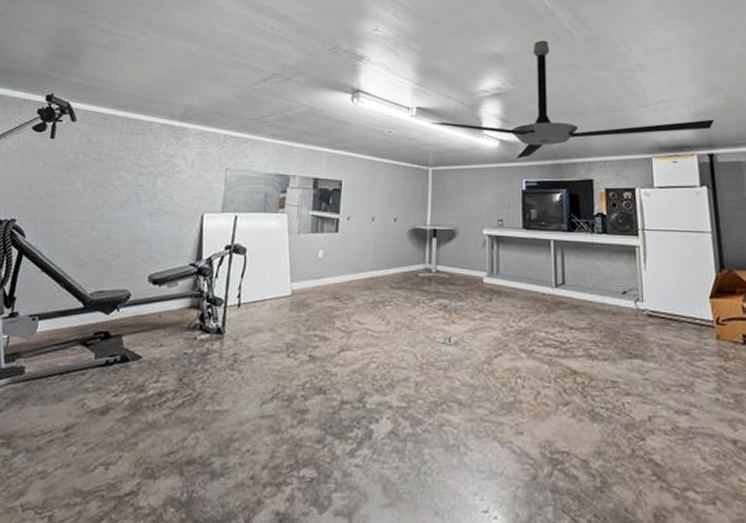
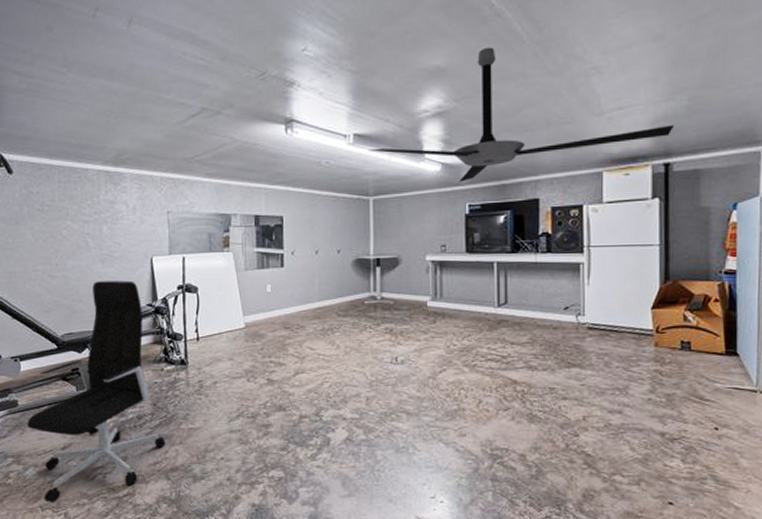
office chair: none [28,236,186,501] -> present [27,280,165,503]

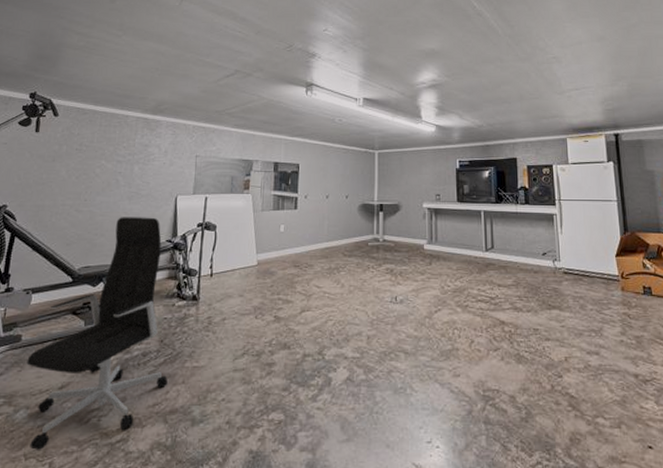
ceiling fan: present [368,47,675,182] -> none [375,37,620,142]

